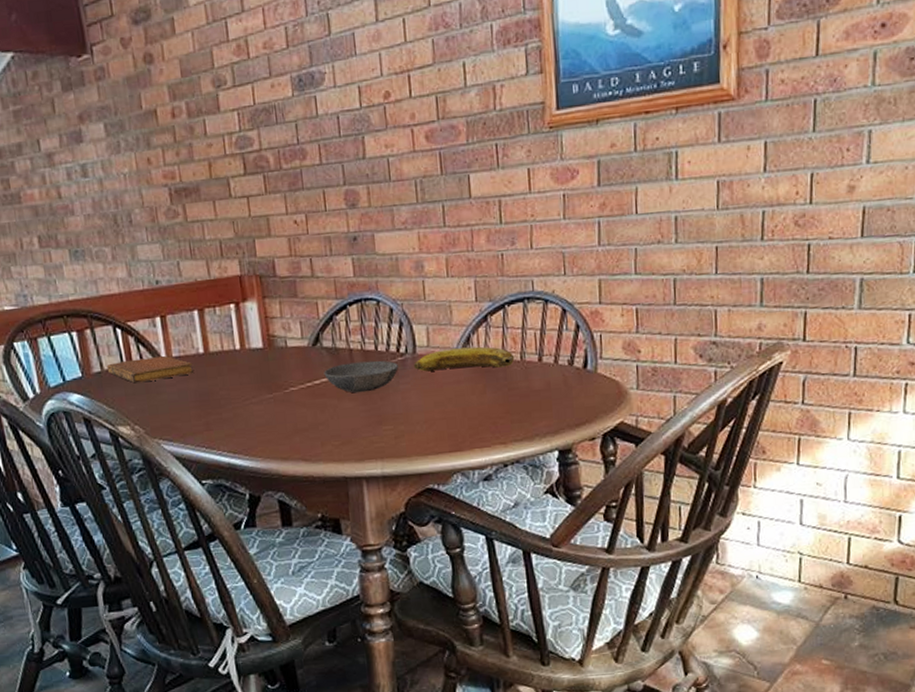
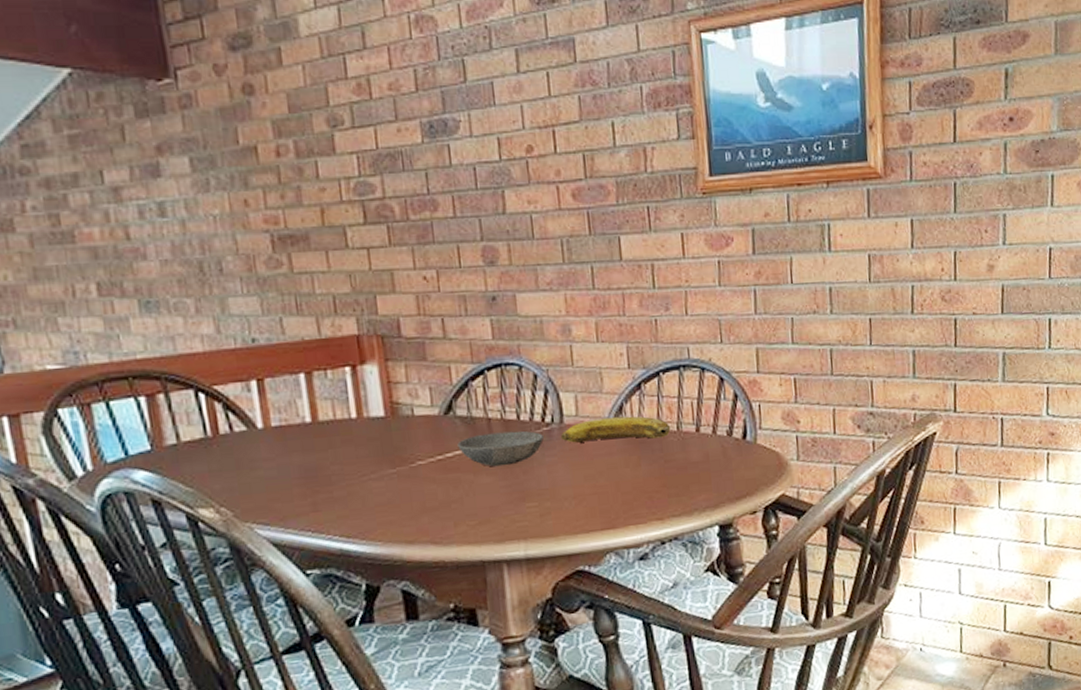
notebook: present [106,355,195,384] -> none [184,425,299,458]

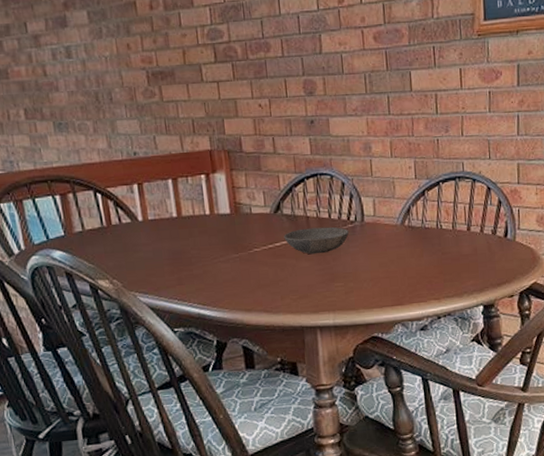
banana: present [561,416,671,443] -> none [362,217,448,237]

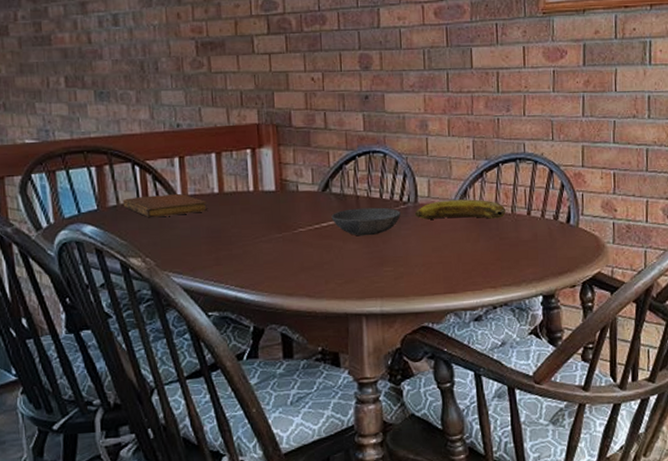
notebook: none [87,218,168,243] -> present [122,193,208,218]
banana: none [362,217,448,237] -> present [415,199,506,220]

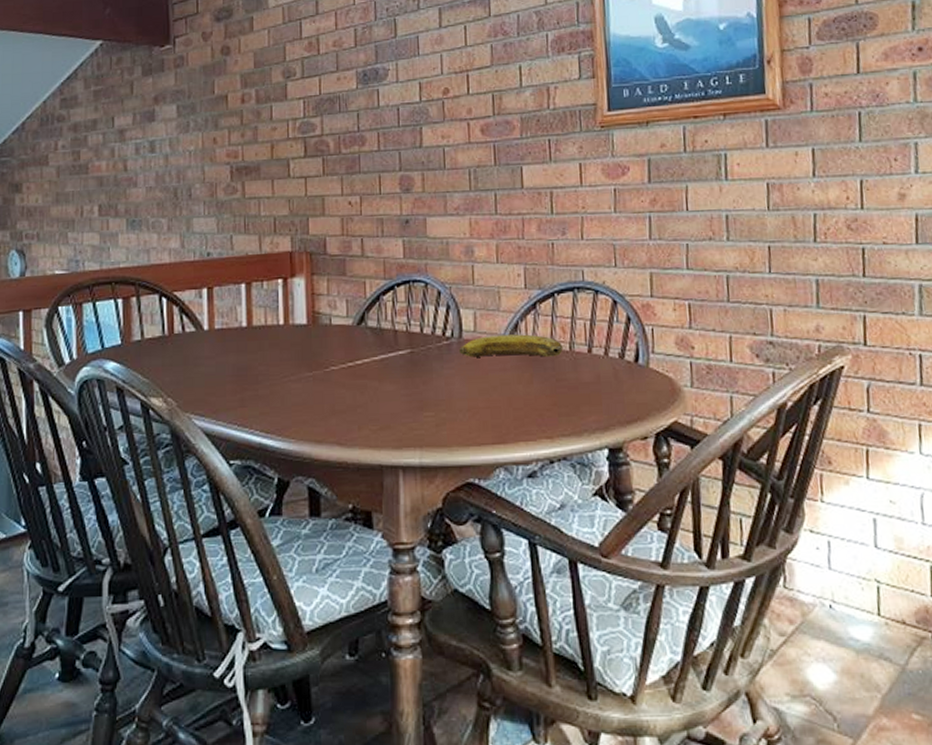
notebook: present [122,193,208,218] -> none [147,327,235,354]
bowl: present [331,207,401,236] -> none [366,343,443,376]

